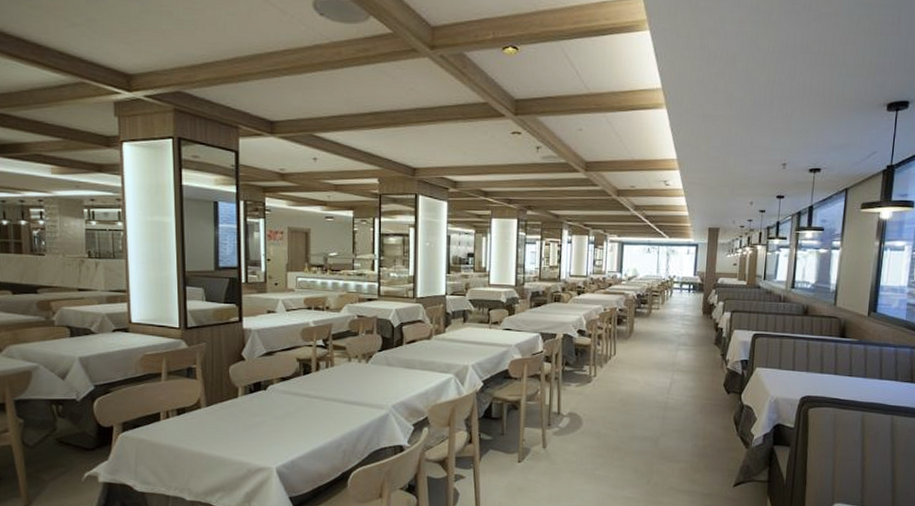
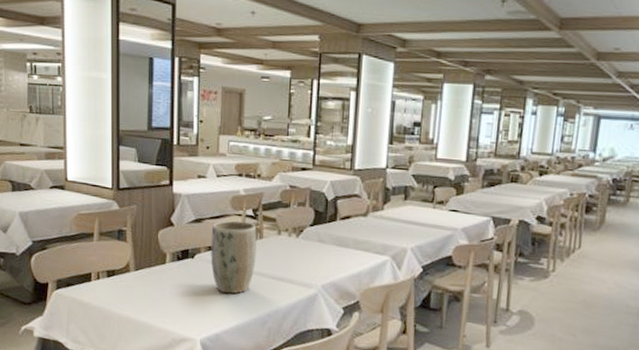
plant pot: none [283,351,328,421] -> present [210,220,257,294]

